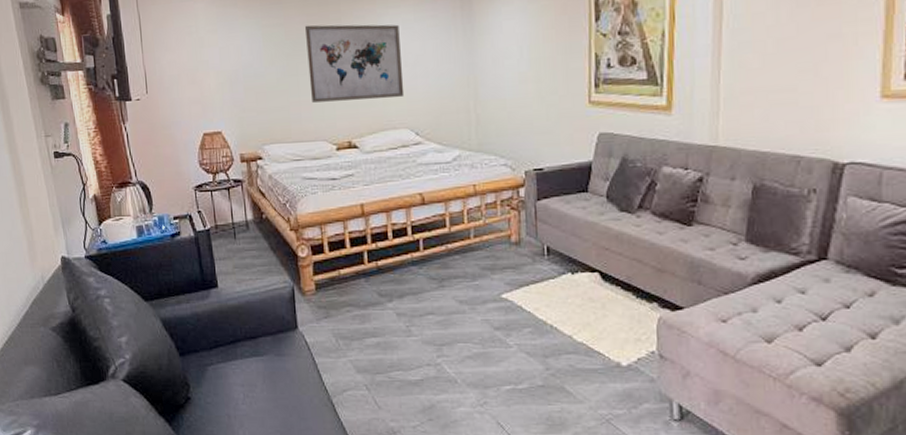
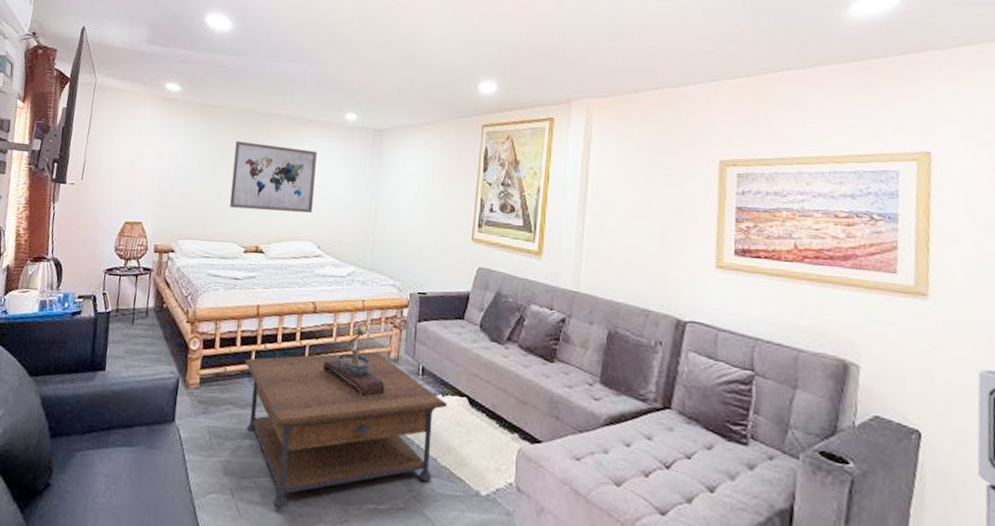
coffee table: none [357,237,577,398] -> present [244,351,447,509]
bonsai tree: none [440,211,510,287] -> present [322,325,385,400]

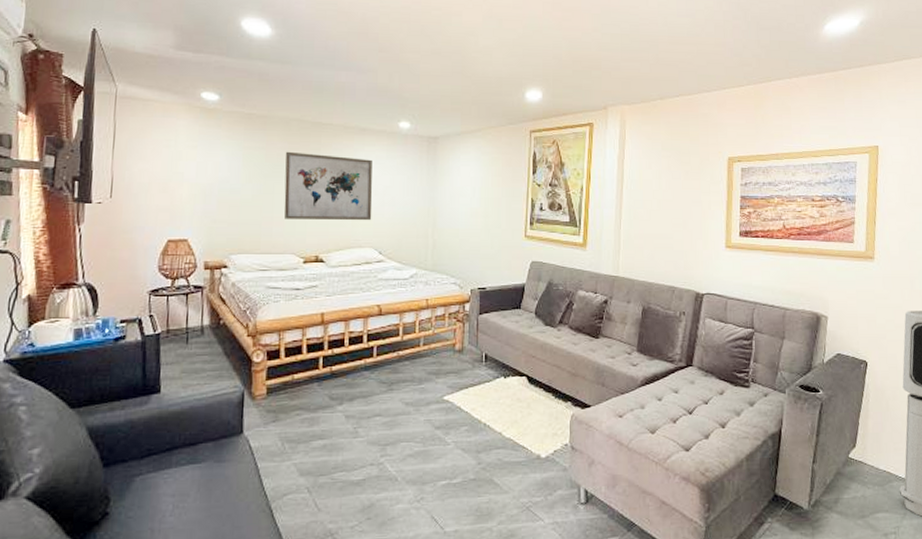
coffee table: present [244,351,447,509] -> none [312,345,509,498]
bonsai tree: present [322,325,385,400] -> none [391,322,452,390]

